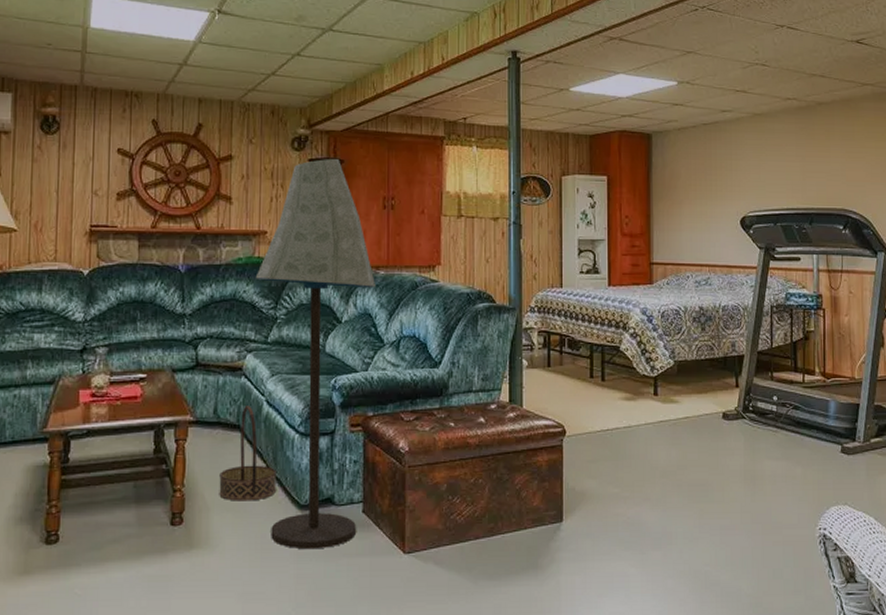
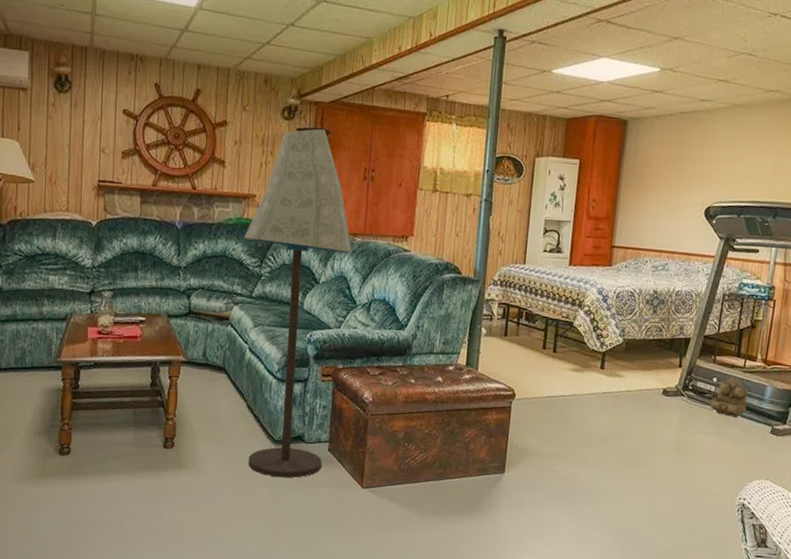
basket: present [219,406,276,501] -> none [205,351,255,434]
wall caddy: none [773,393,812,438] -> present [709,376,748,417]

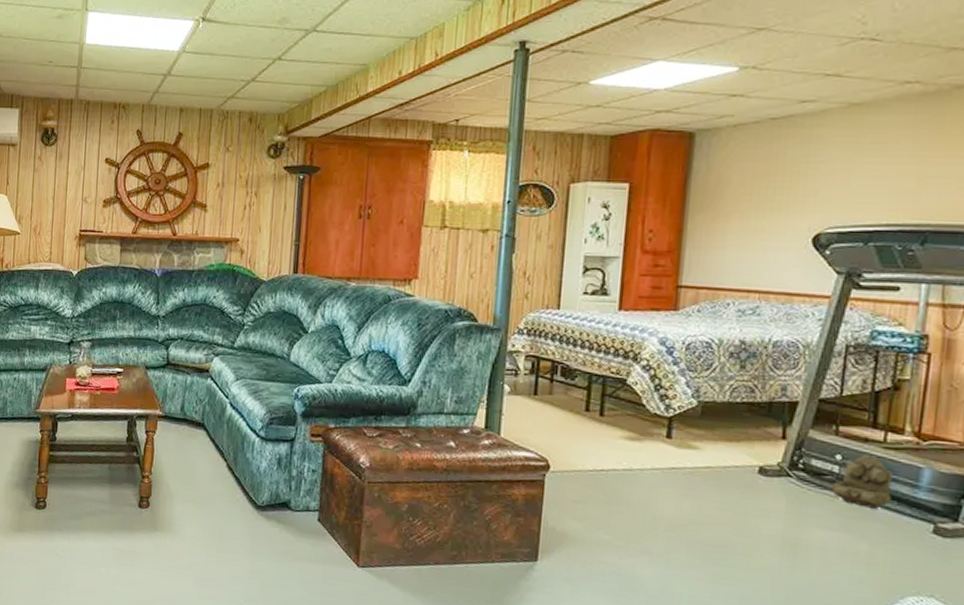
floor lamp: present [243,128,352,478] -> none [225,165,346,550]

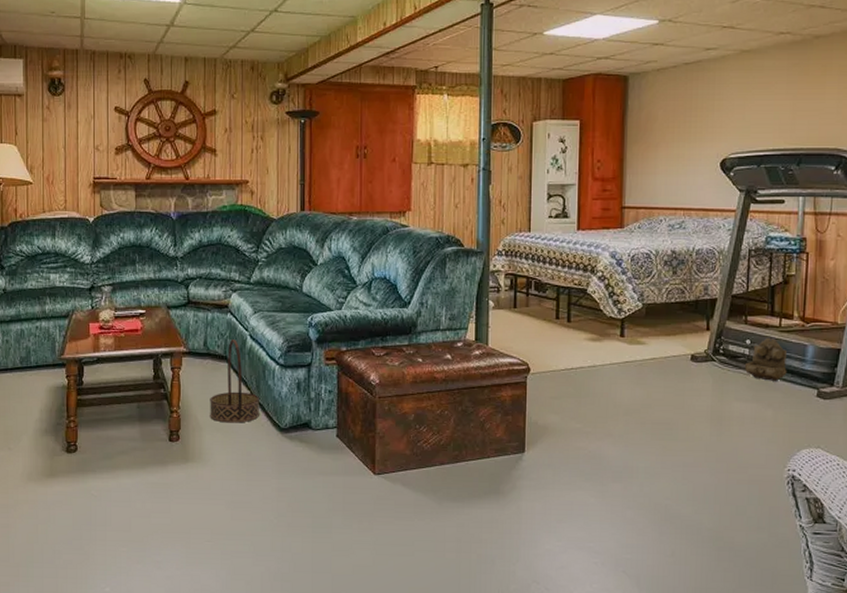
basket: none [182,406,236,496] -> present [210,339,259,423]

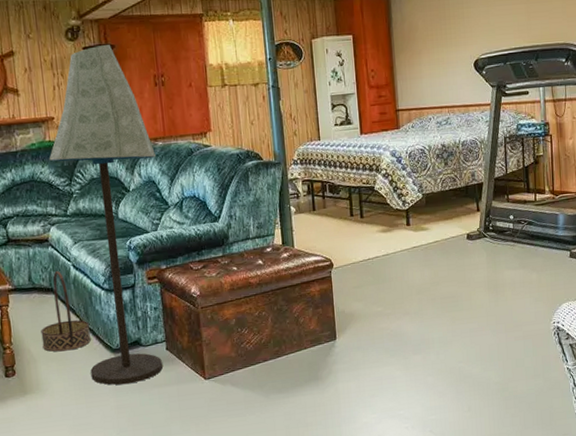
floor lamp: none [238,110,349,467] -> present [49,44,163,385]
wall caddy: present [744,337,787,381] -> none [510,211,545,249]

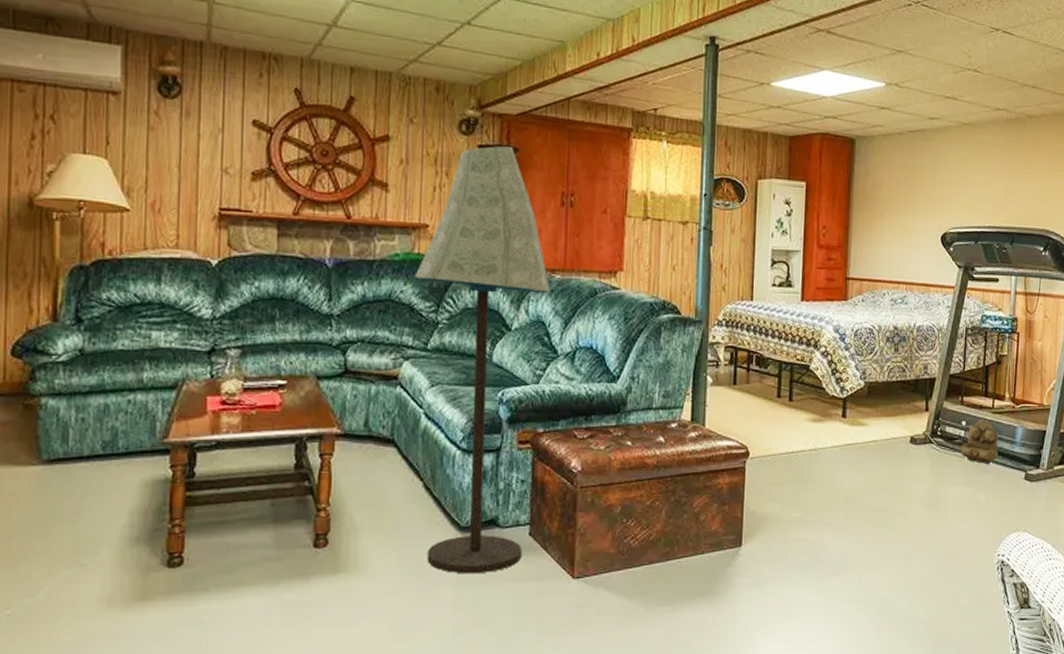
basket: present [41,271,91,352] -> none [369,418,435,522]
wall caddy: none [510,211,545,249] -> present [959,418,999,464]

